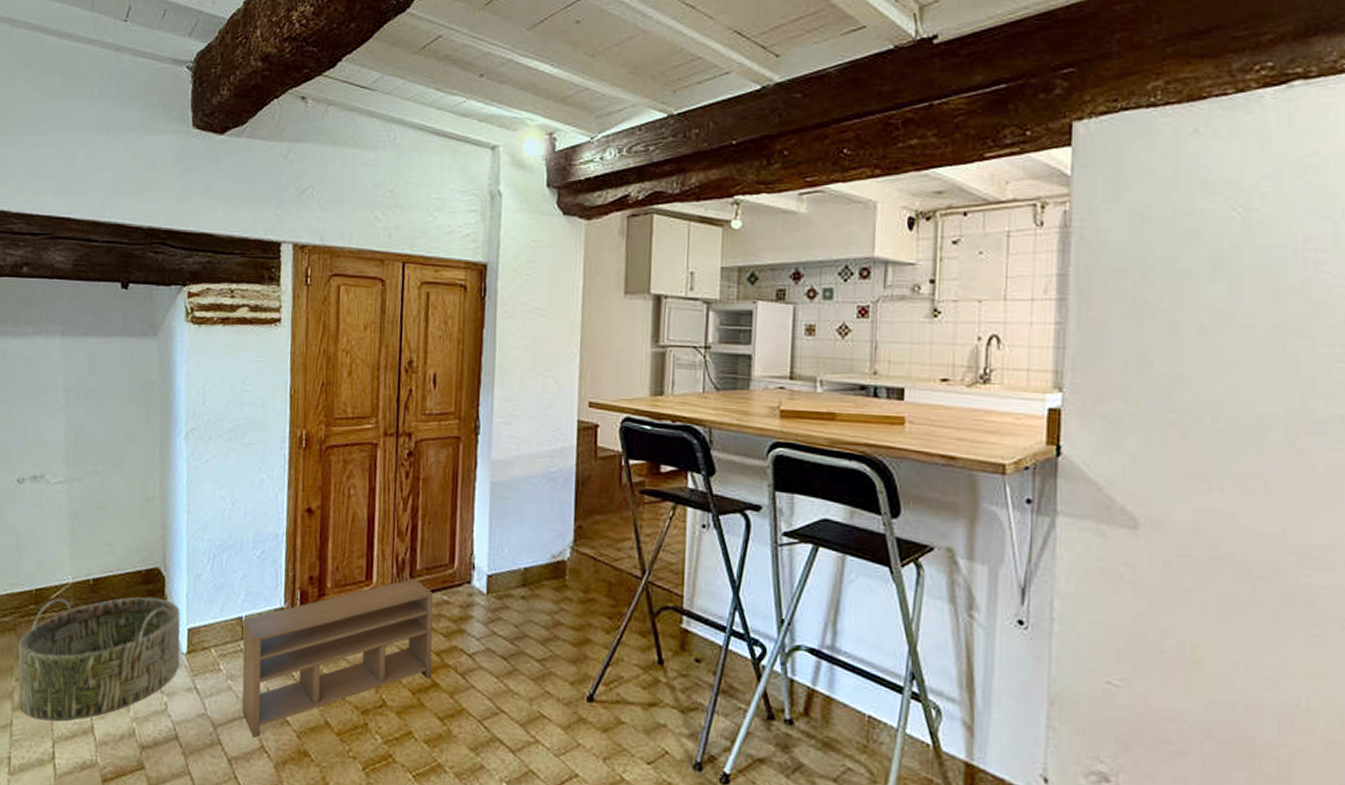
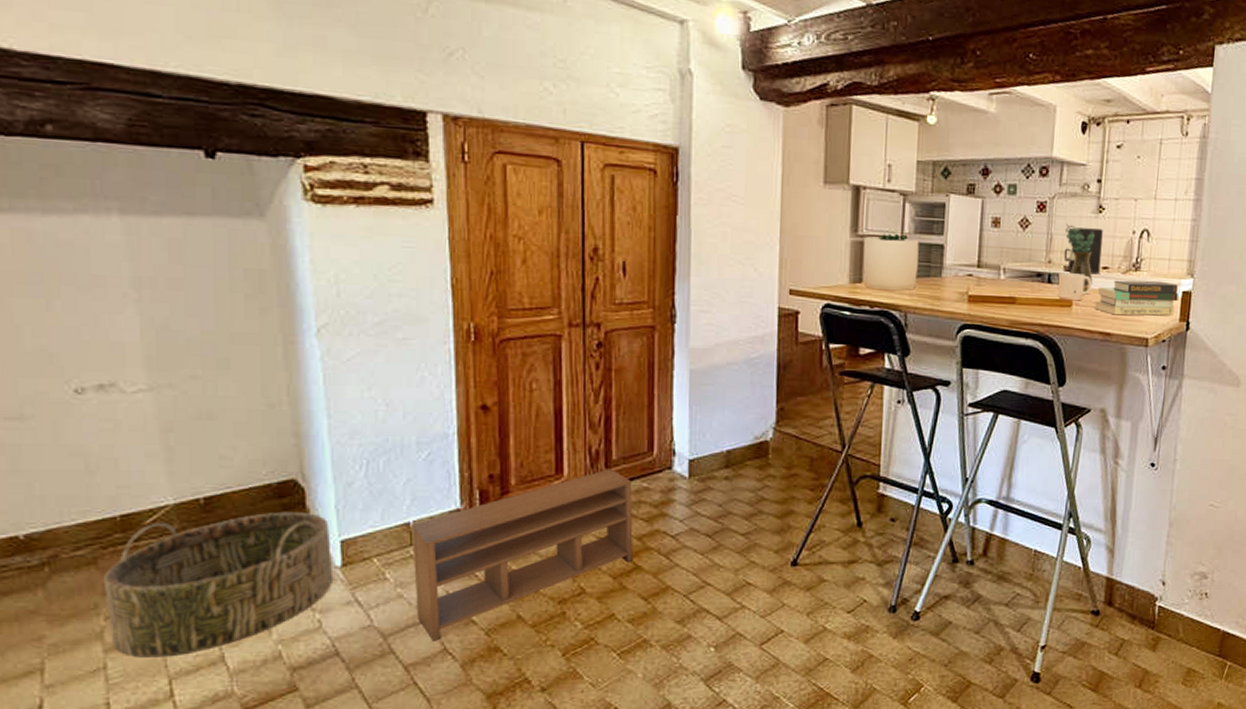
planter: none [664,343,724,405] -> present [863,233,919,292]
mug: none [886,385,929,419] -> present [1057,273,1092,301]
coffee maker: none [891,334,940,388] -> present [1063,227,1103,275]
vase: none [893,329,930,408] -> present [1065,223,1095,292]
books: none [933,394,1043,438] -> present [1094,280,1178,316]

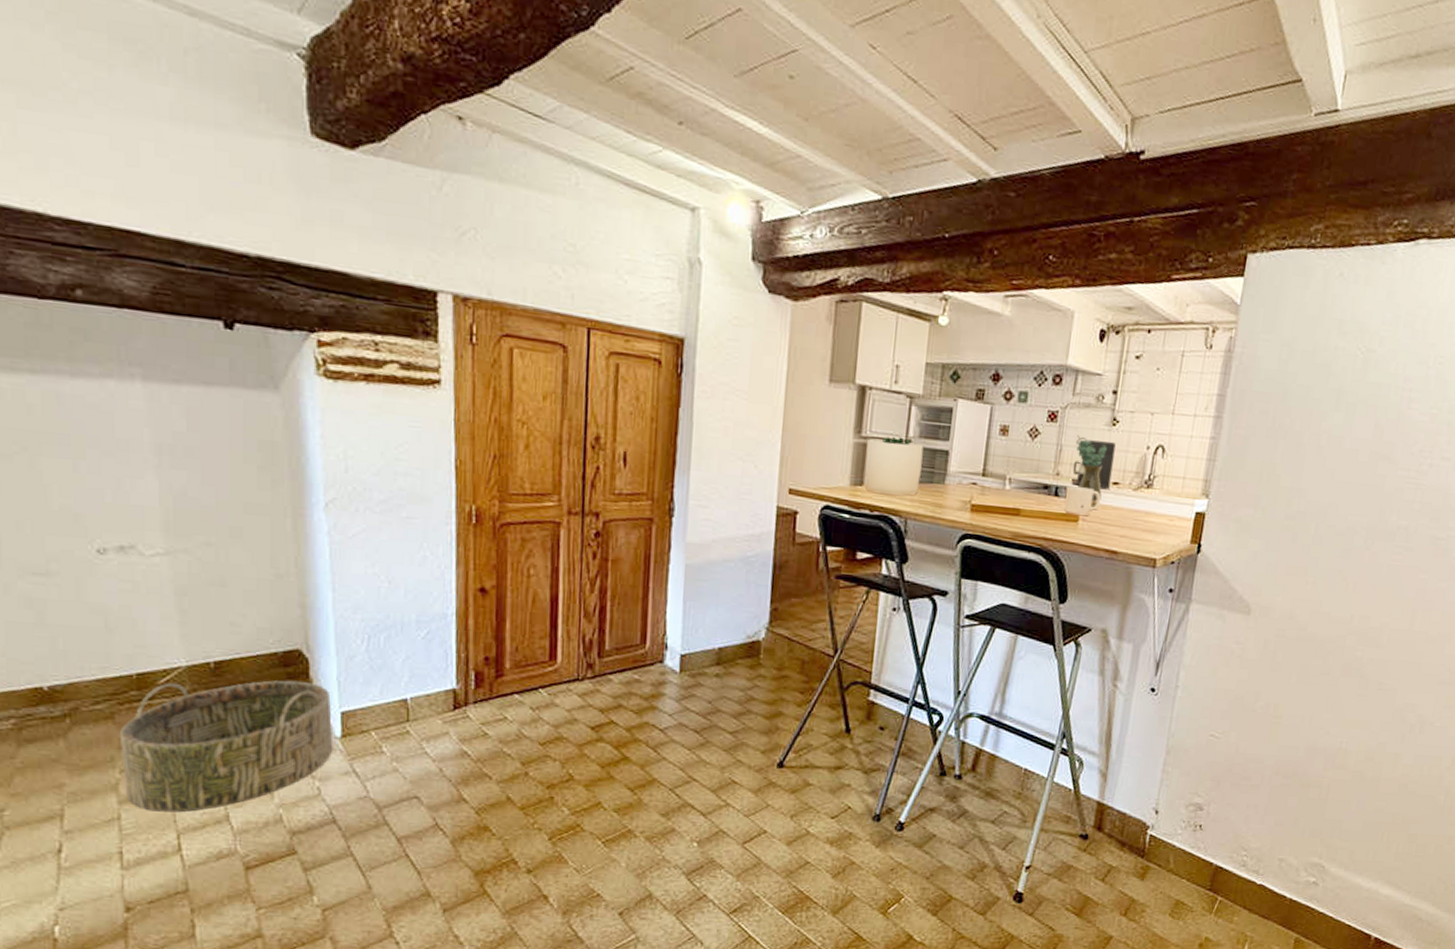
shelving unit: present [412,469,633,642] -> none [408,658,624,817]
books: present [1094,280,1178,316] -> none [1102,496,1191,537]

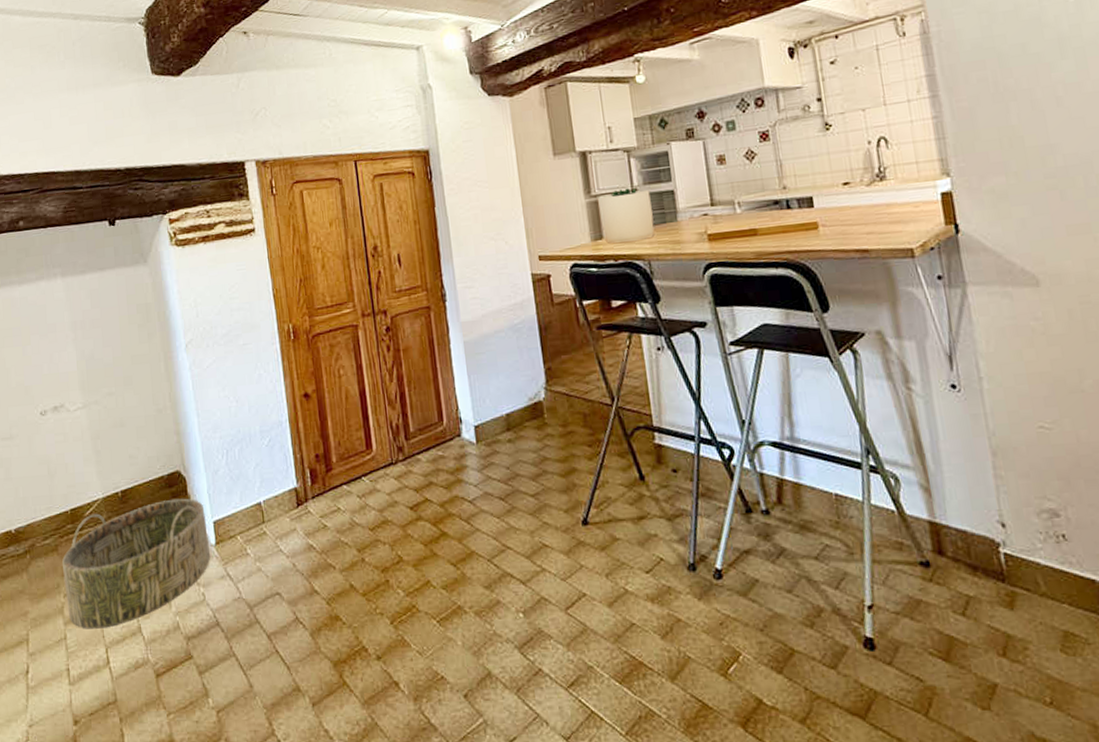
mug: present [1064,486,1101,517] -> none [796,193,836,224]
coffee maker: present [1071,440,1116,490] -> none [797,146,841,195]
vase: present [1076,434,1107,508] -> none [793,146,836,212]

